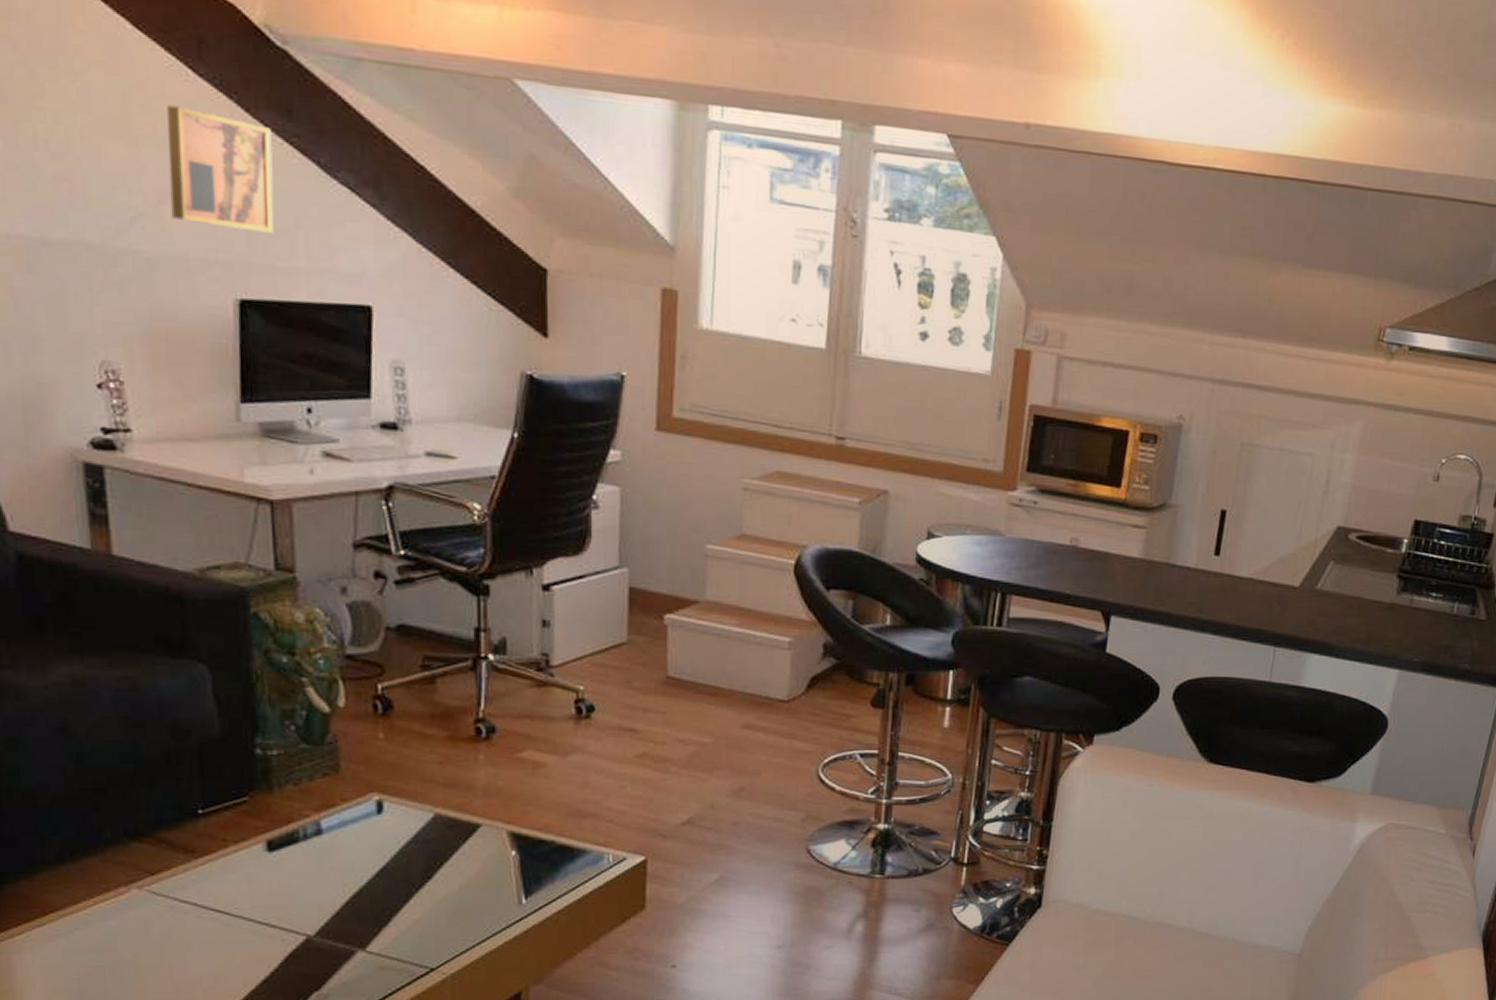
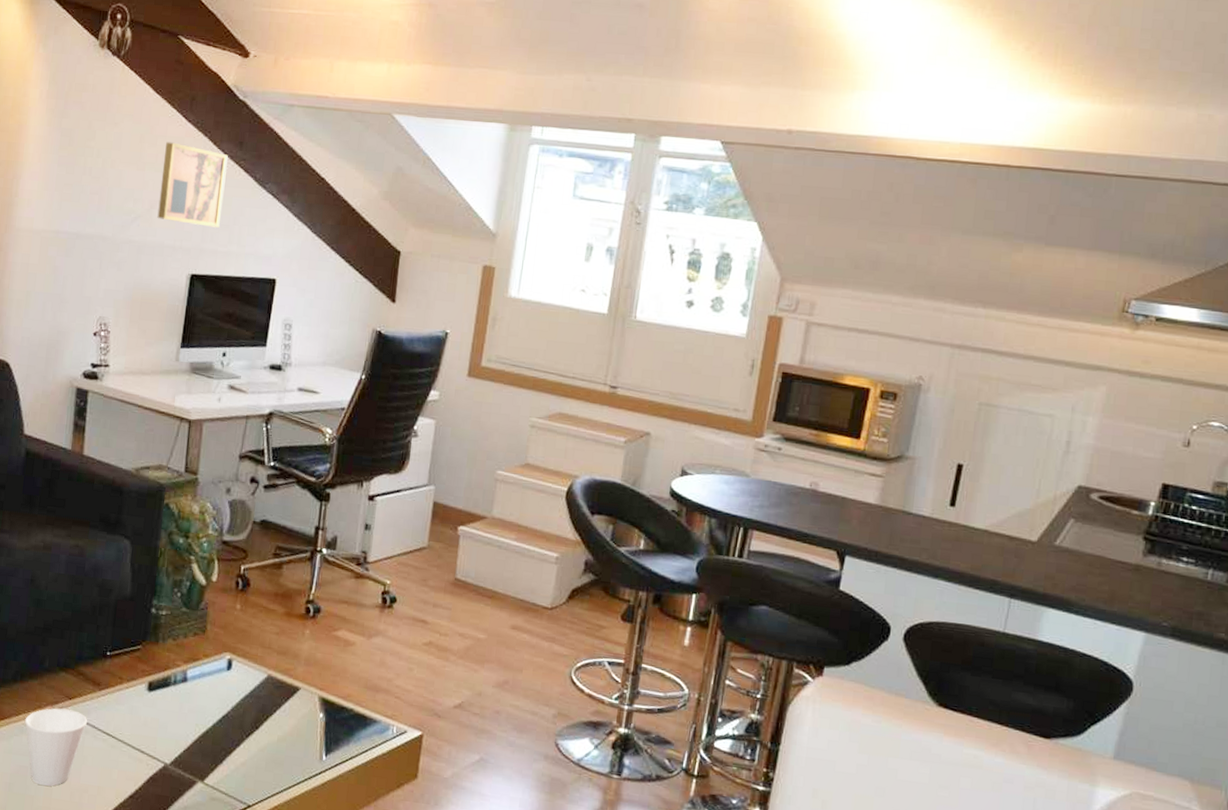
cup: none [87,888,185,986] -> present [24,708,88,786]

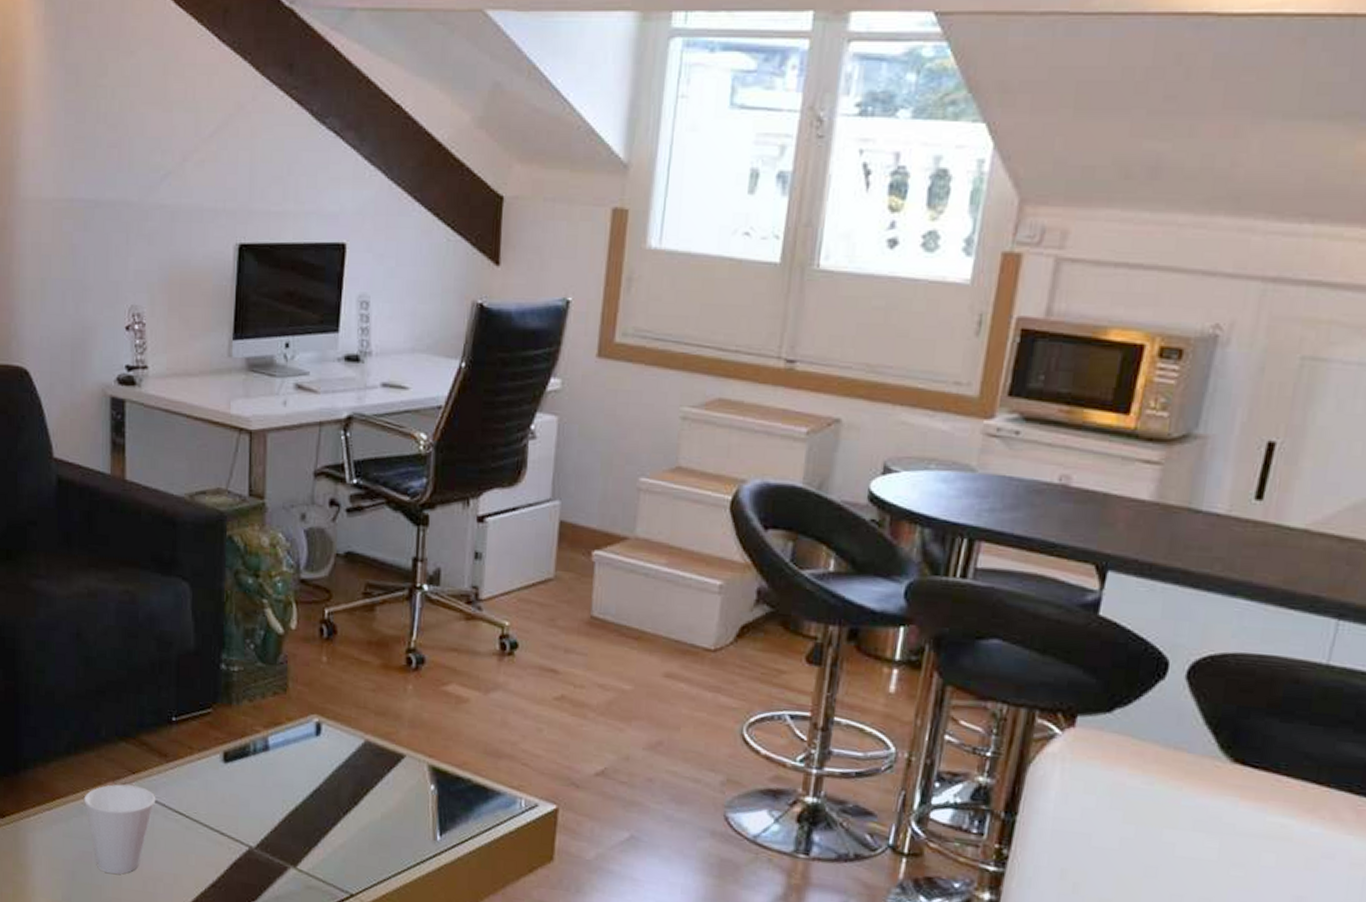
wall art: present [157,142,228,228] -> none [192,71,275,181]

